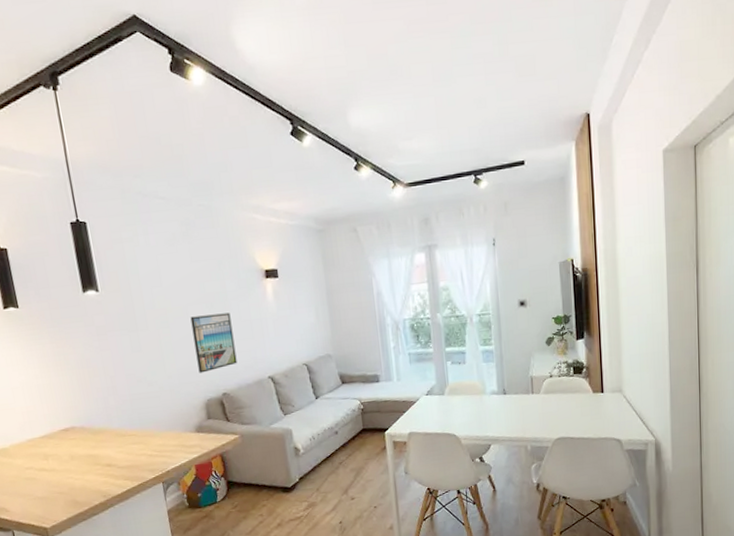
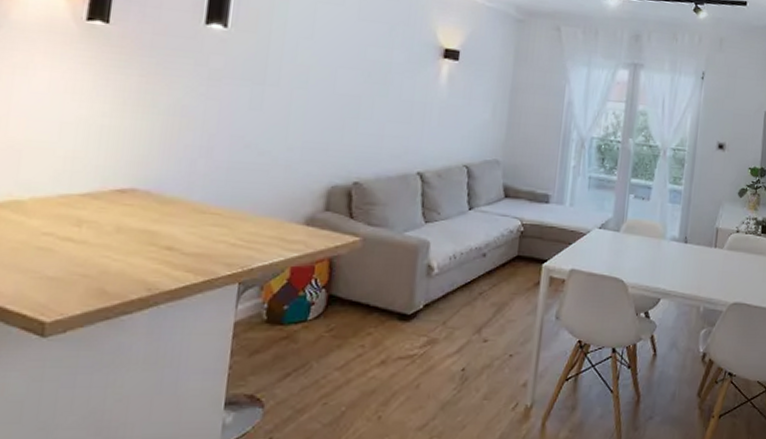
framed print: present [190,312,238,373] -> none [330,82,390,153]

